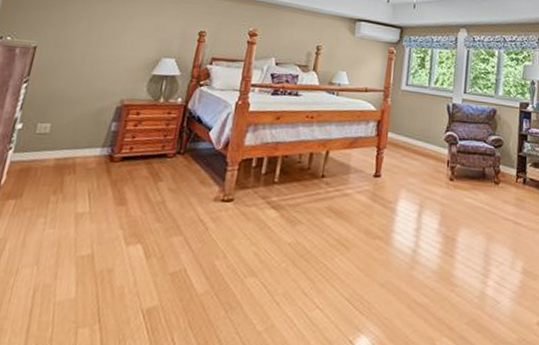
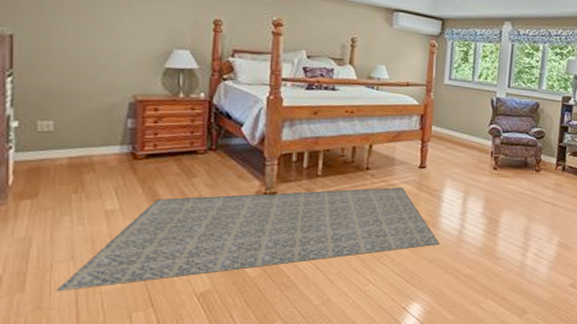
area rug: none [15,197,392,300] -> present [56,187,440,292]

